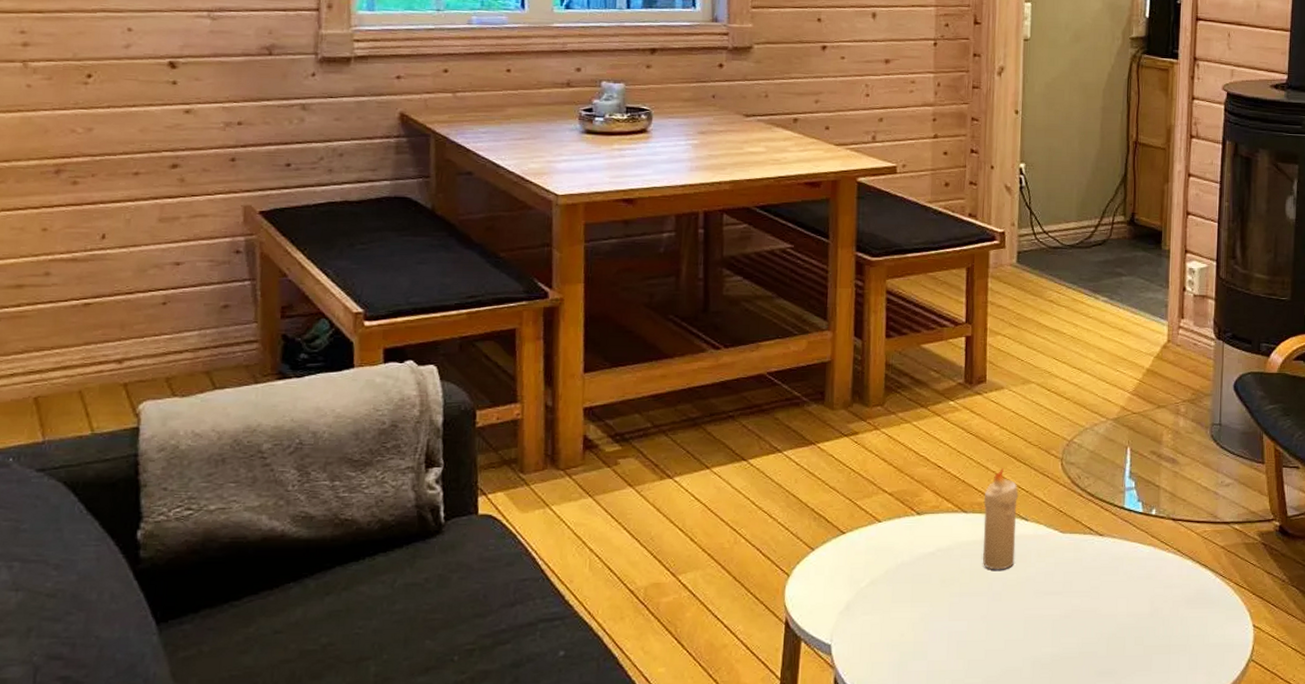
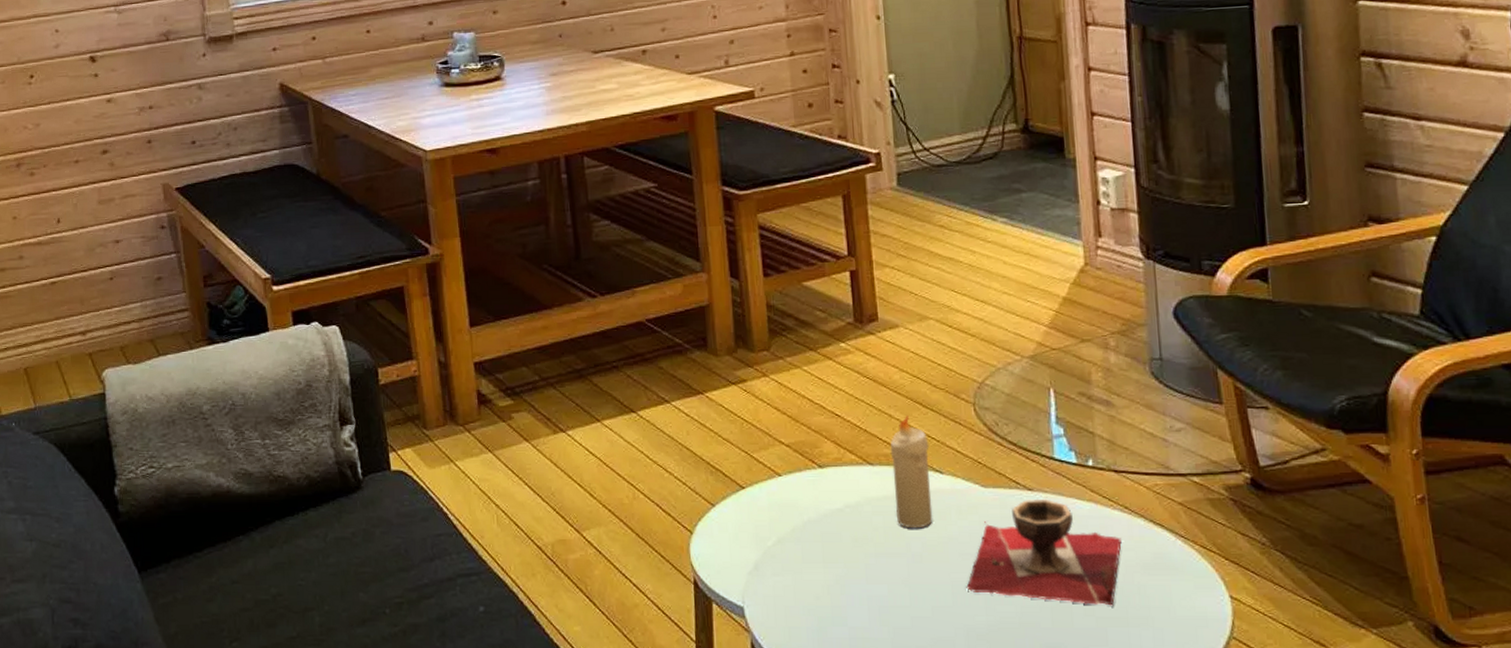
decorative bowl: none [1037,543,1172,636] -> present [966,498,1122,606]

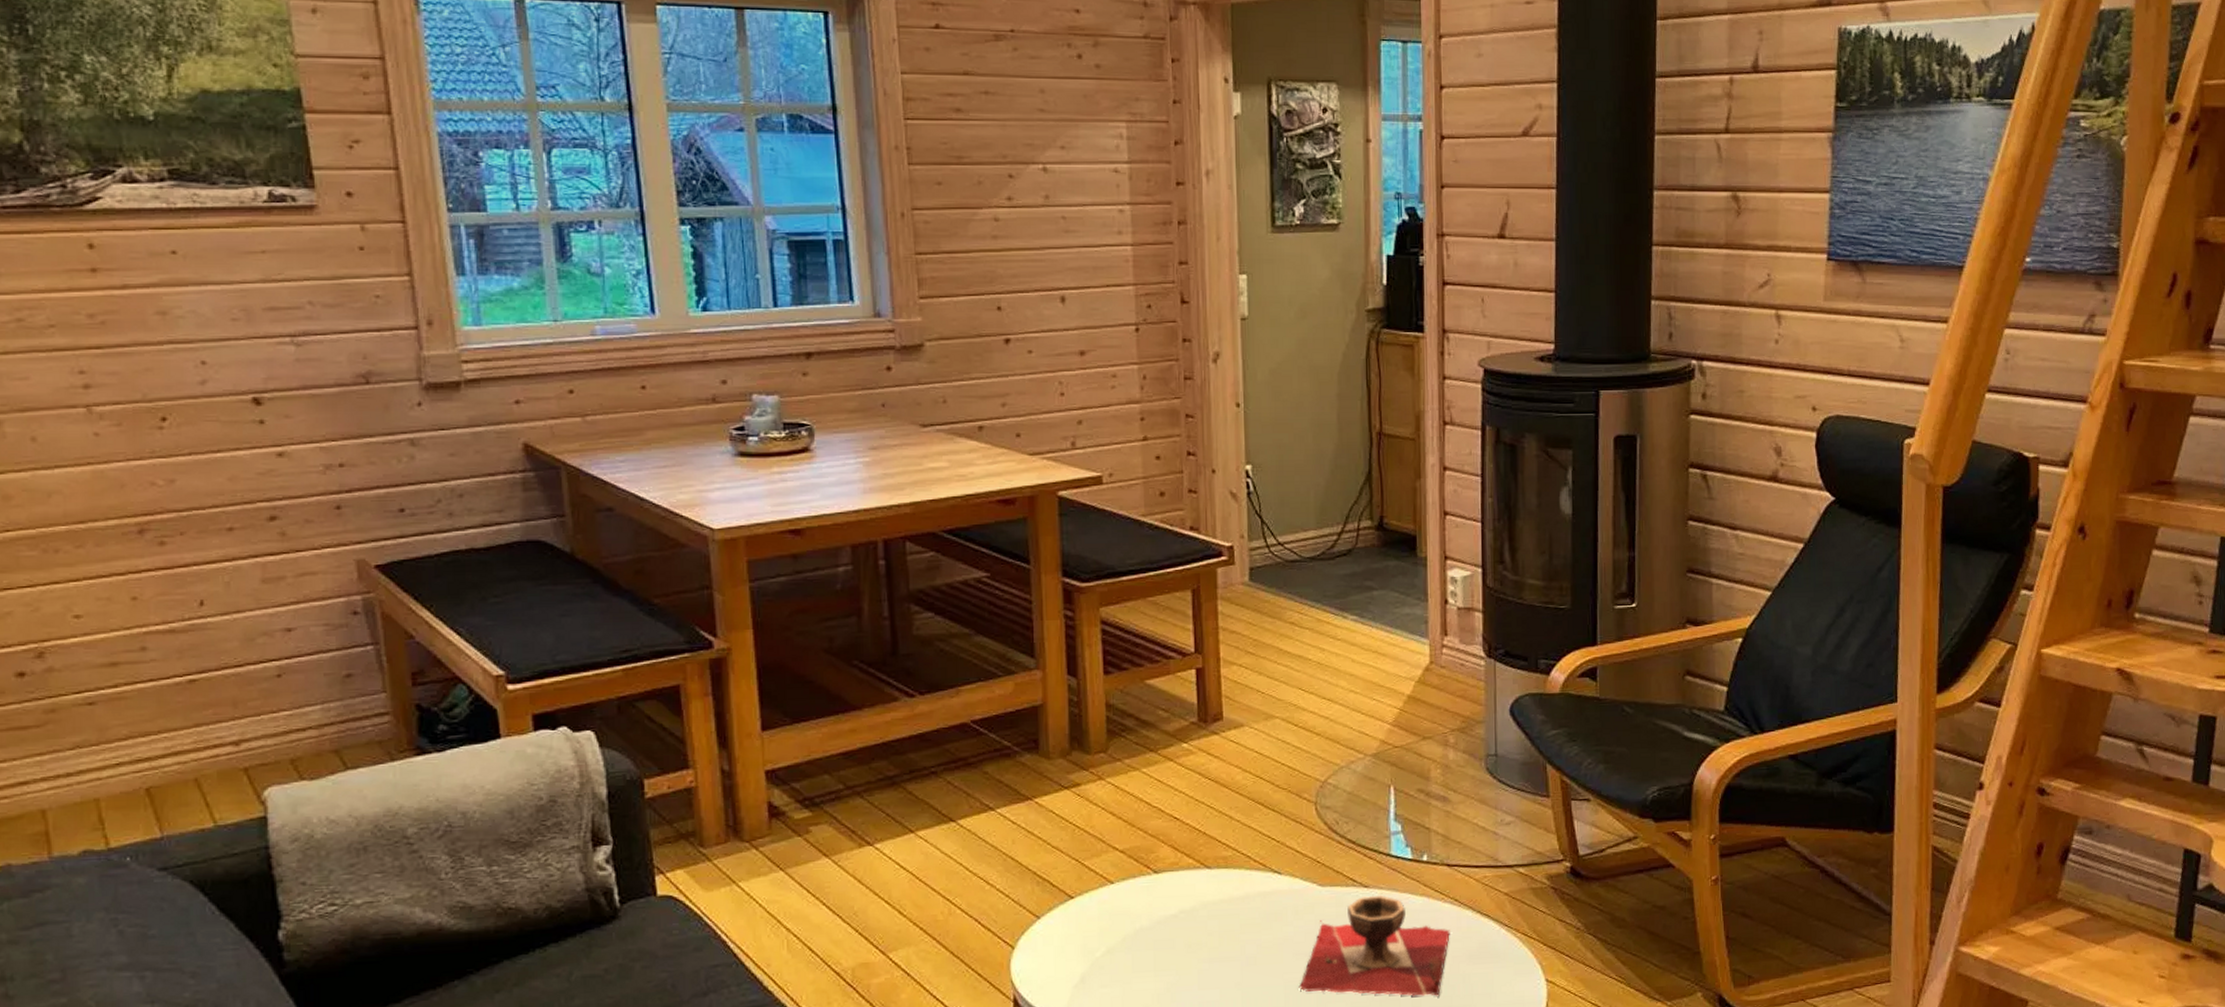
candle: present [890,416,933,529] -> none [1229,817,1269,931]

